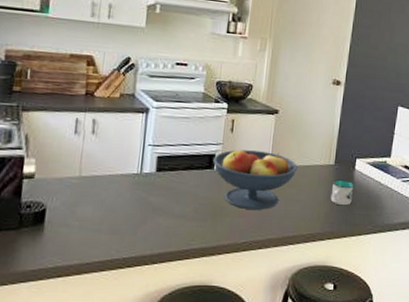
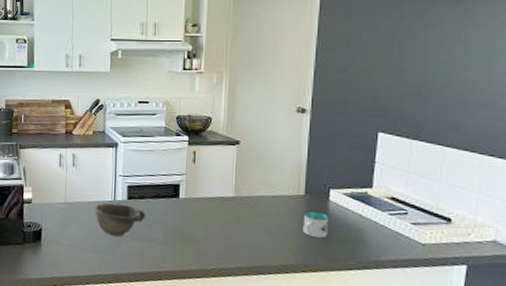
bowl: none [115,176,176,214] -> present [94,203,146,237]
fruit bowl: present [212,149,298,210] -> none [177,180,263,238]

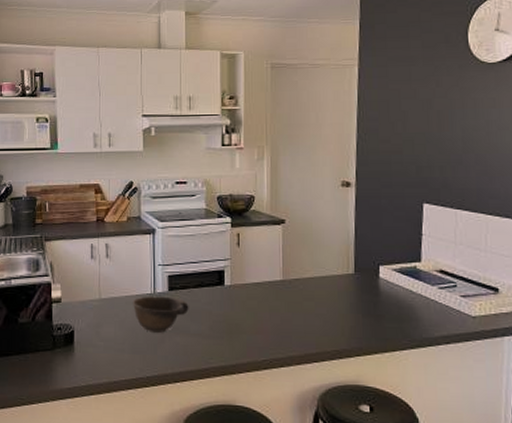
mug: present [303,210,329,239] -> none [354,289,381,319]

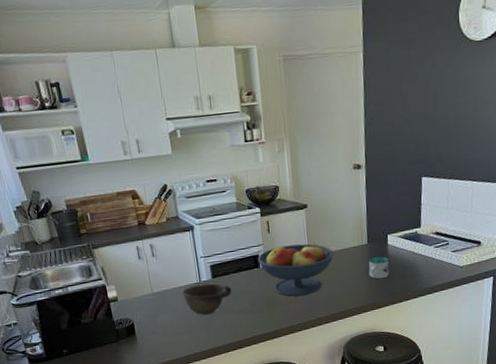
fruit bowl: none [222,264,313,326] -> present [257,243,334,297]
mug: none [354,289,381,319] -> present [368,255,389,279]

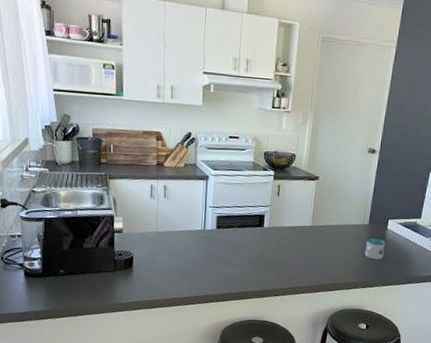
bowl: present [181,283,232,315] -> none [184,232,233,262]
fruit bowl: present [257,243,334,297] -> none [262,211,336,262]

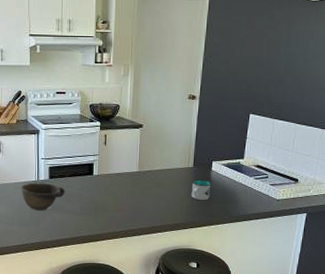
bowl: none [184,232,233,262] -> present [20,183,65,211]

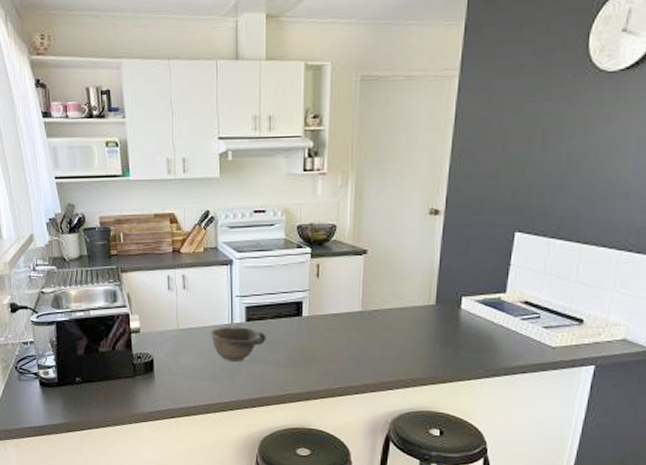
mug: present [191,179,211,201] -> none [432,320,460,349]

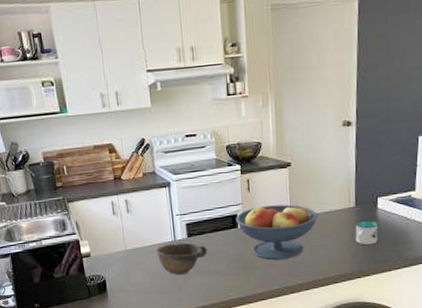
fruit bowl: none [300,295,392,355] -> present [235,204,318,260]
mug: none [432,320,460,349] -> present [355,220,379,245]

